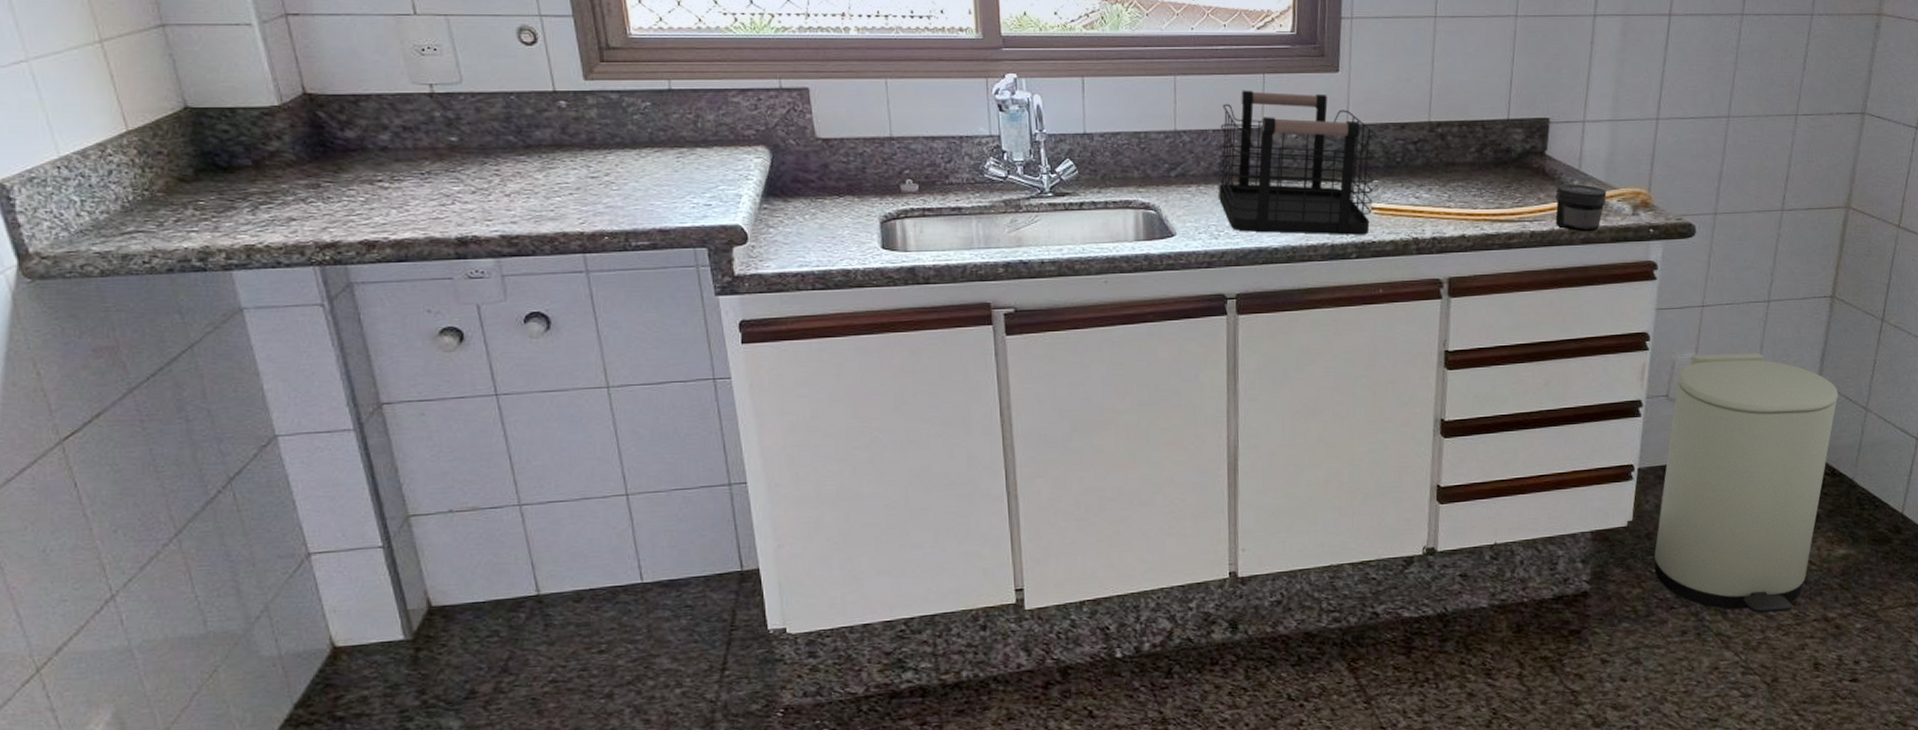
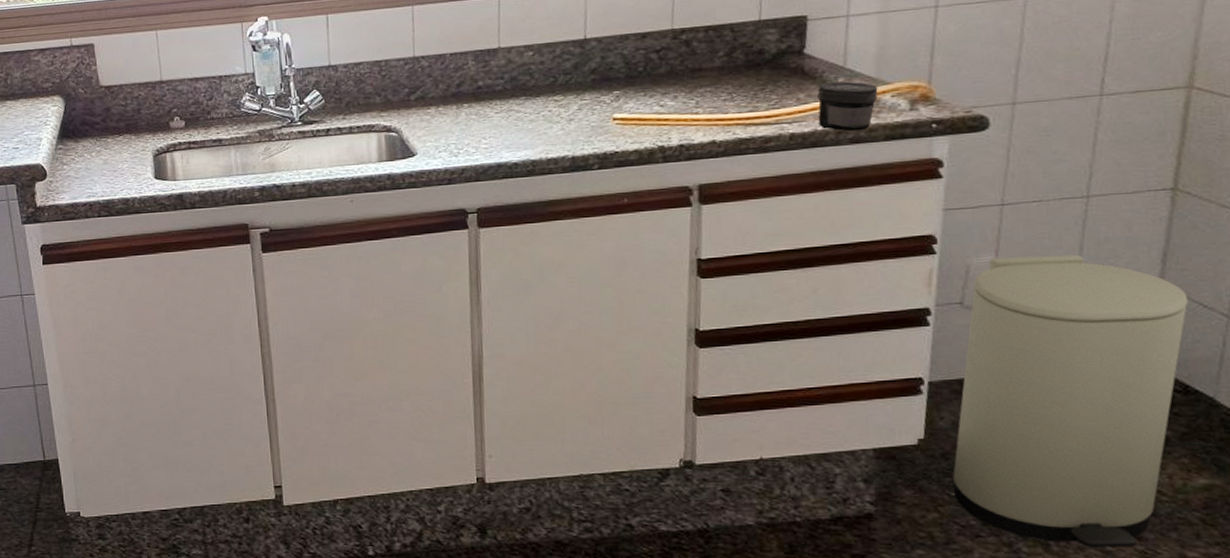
dish rack: present [1218,90,1377,235] -> none [456,11,617,149]

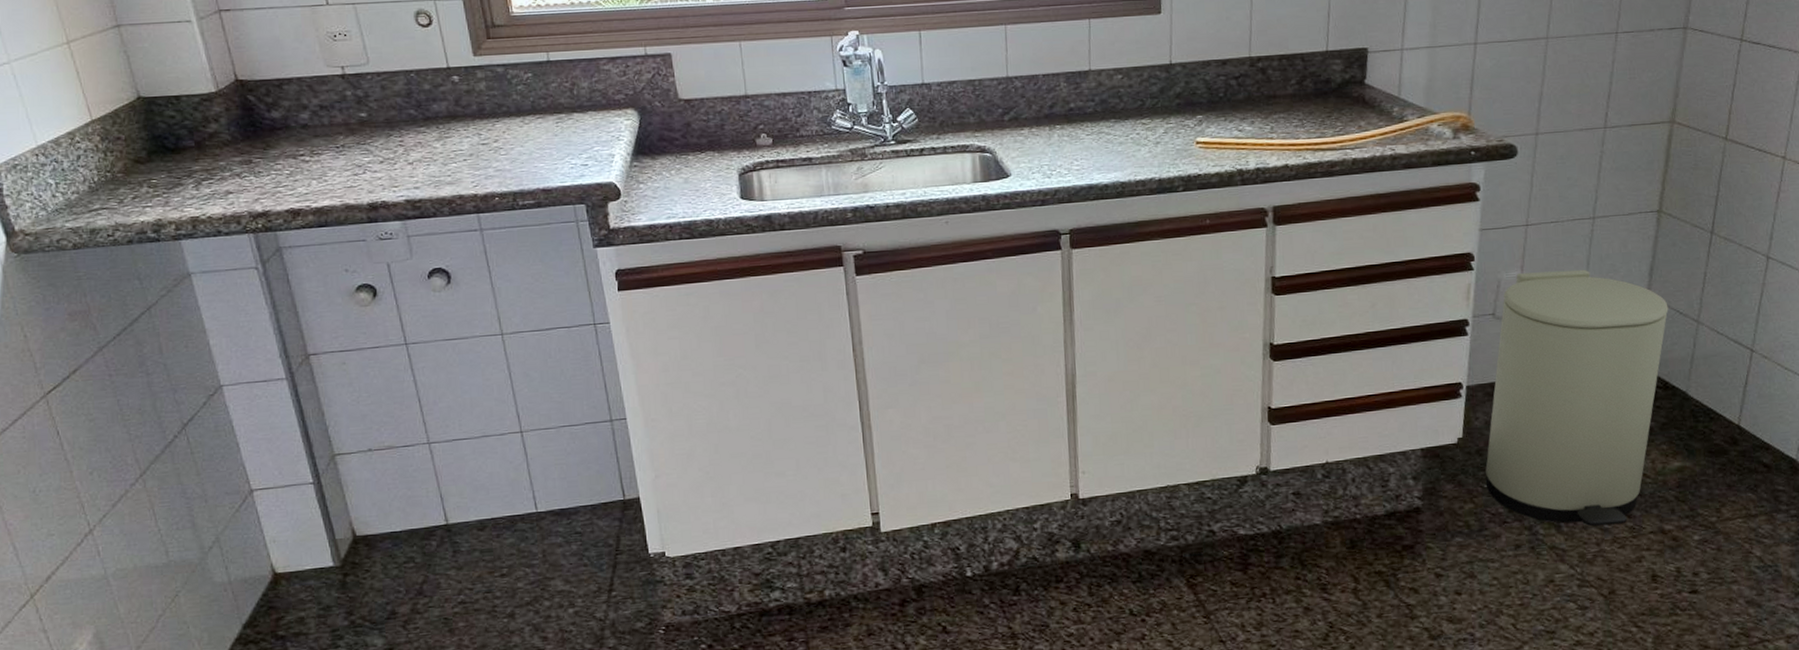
jar: present [817,81,878,132] -> none [1376,110,1427,158]

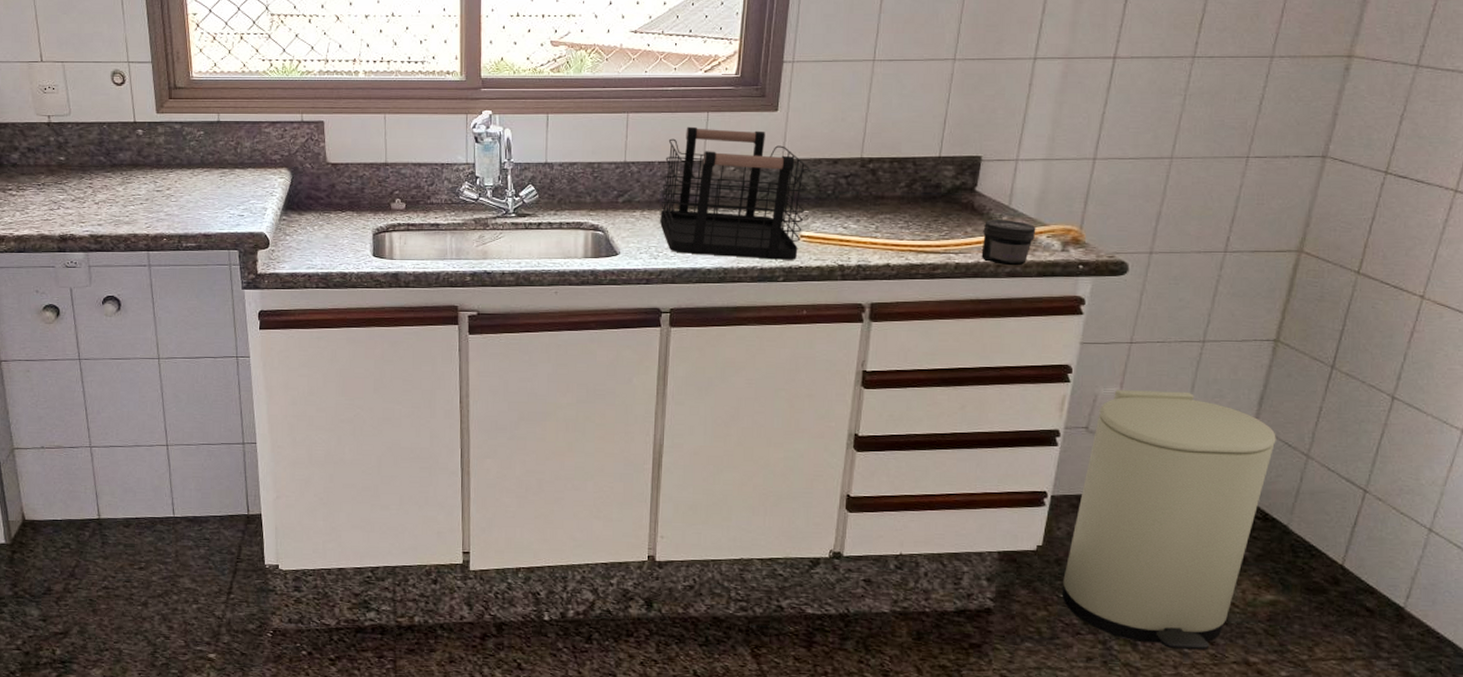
dish rack: none [1049,35,1200,171] -> present [660,126,810,260]
jar: none [1376,110,1427,158] -> present [981,219,1036,266]

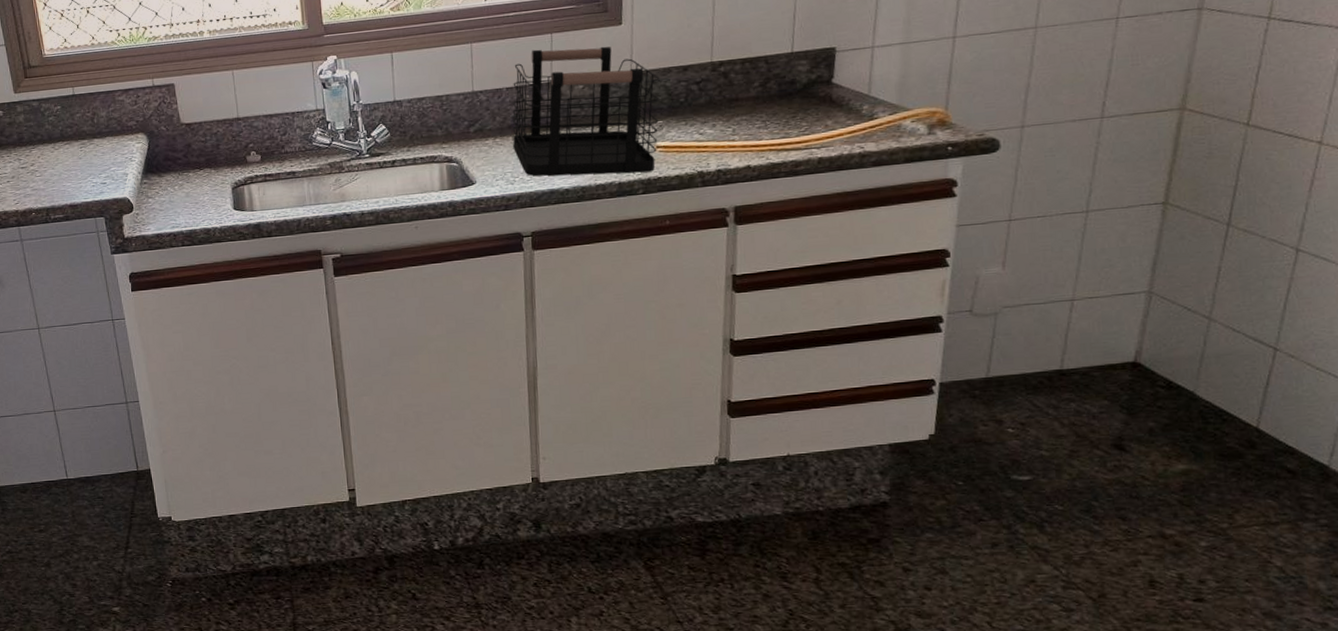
jar: present [981,219,1036,266] -> none [844,108,900,155]
pedal bin: present [1062,390,1276,650] -> none [959,264,1174,528]

